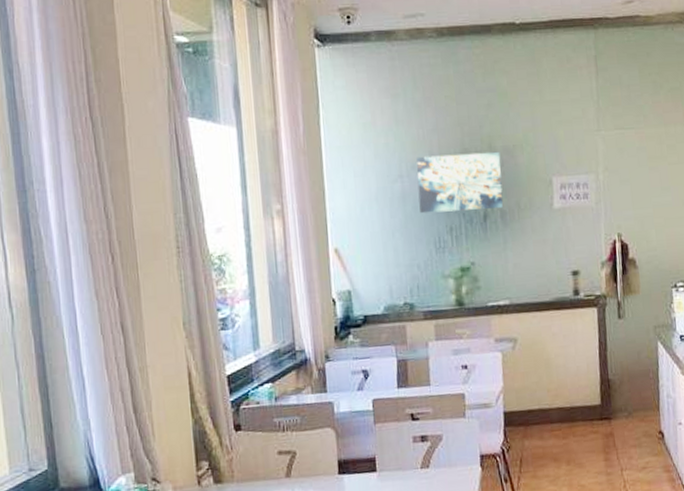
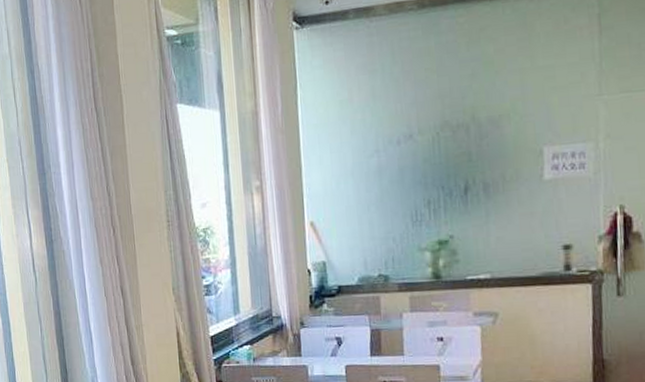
wall art: present [416,151,503,214] -> none [394,122,487,188]

